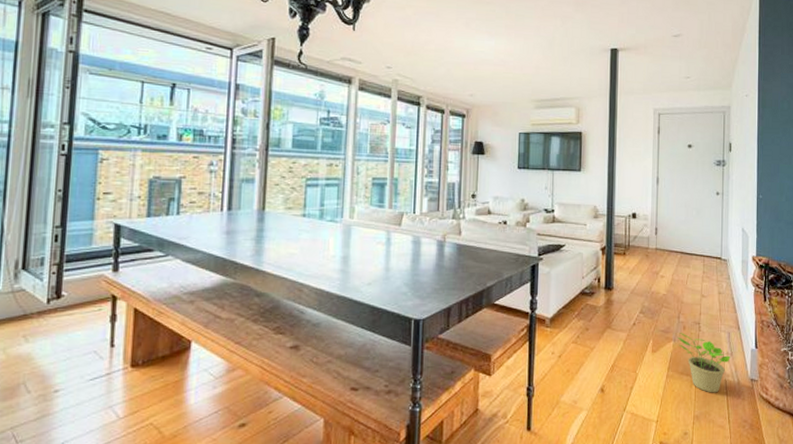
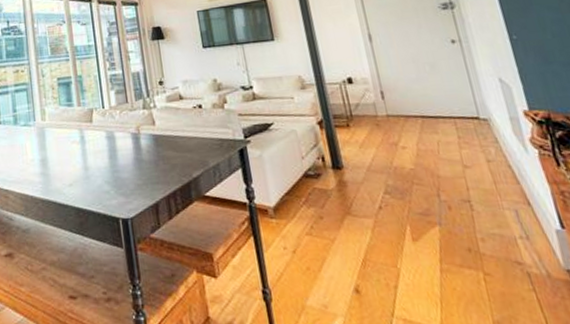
potted plant: present [677,333,731,393] -> none [442,214,528,291]

